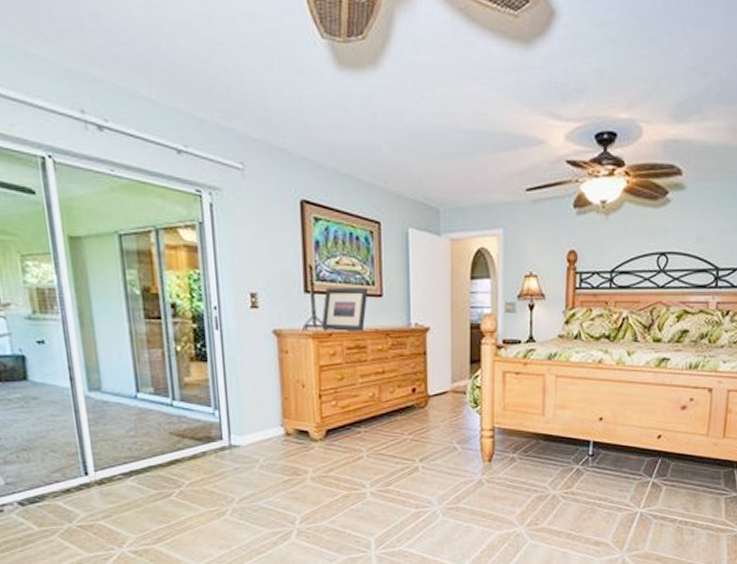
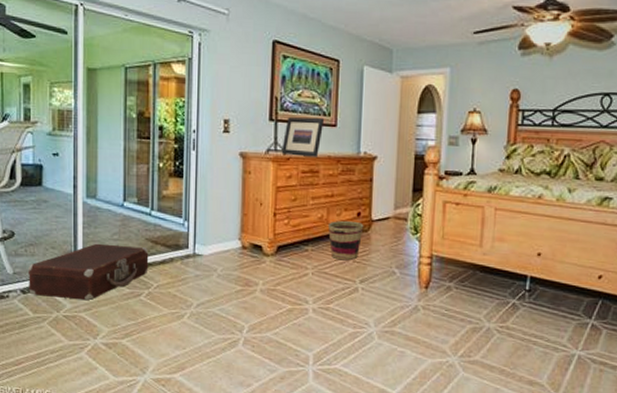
suitcase: none [24,442,177,507] -> present [29,243,149,301]
basket: none [380,397,420,440] -> present [327,220,364,261]

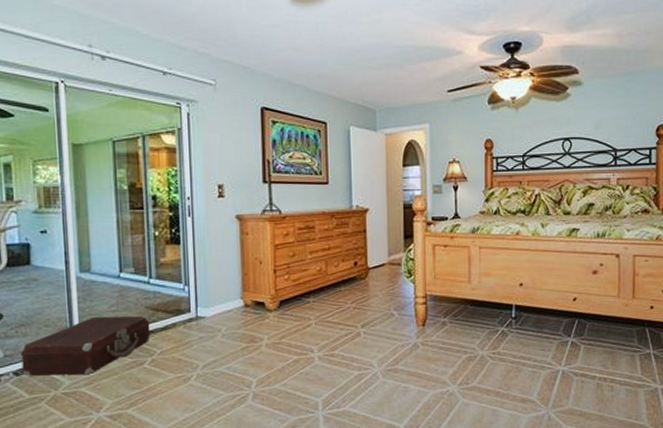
picture frame: present [281,117,325,157] -> none [277,176,317,215]
basket: present [327,220,364,261] -> none [327,270,361,308]

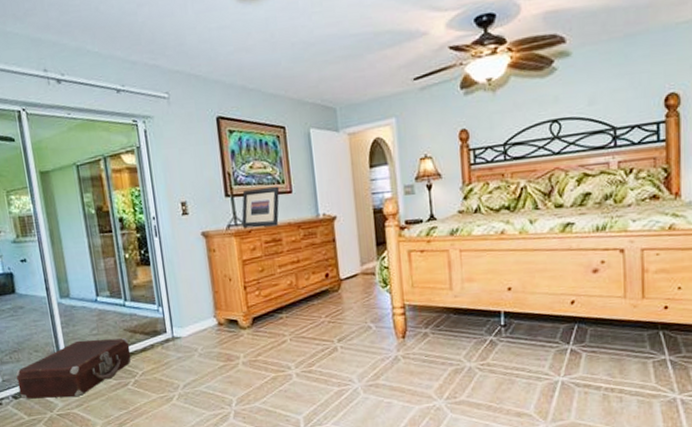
picture frame: none [277,176,317,215] -> present [241,186,280,228]

